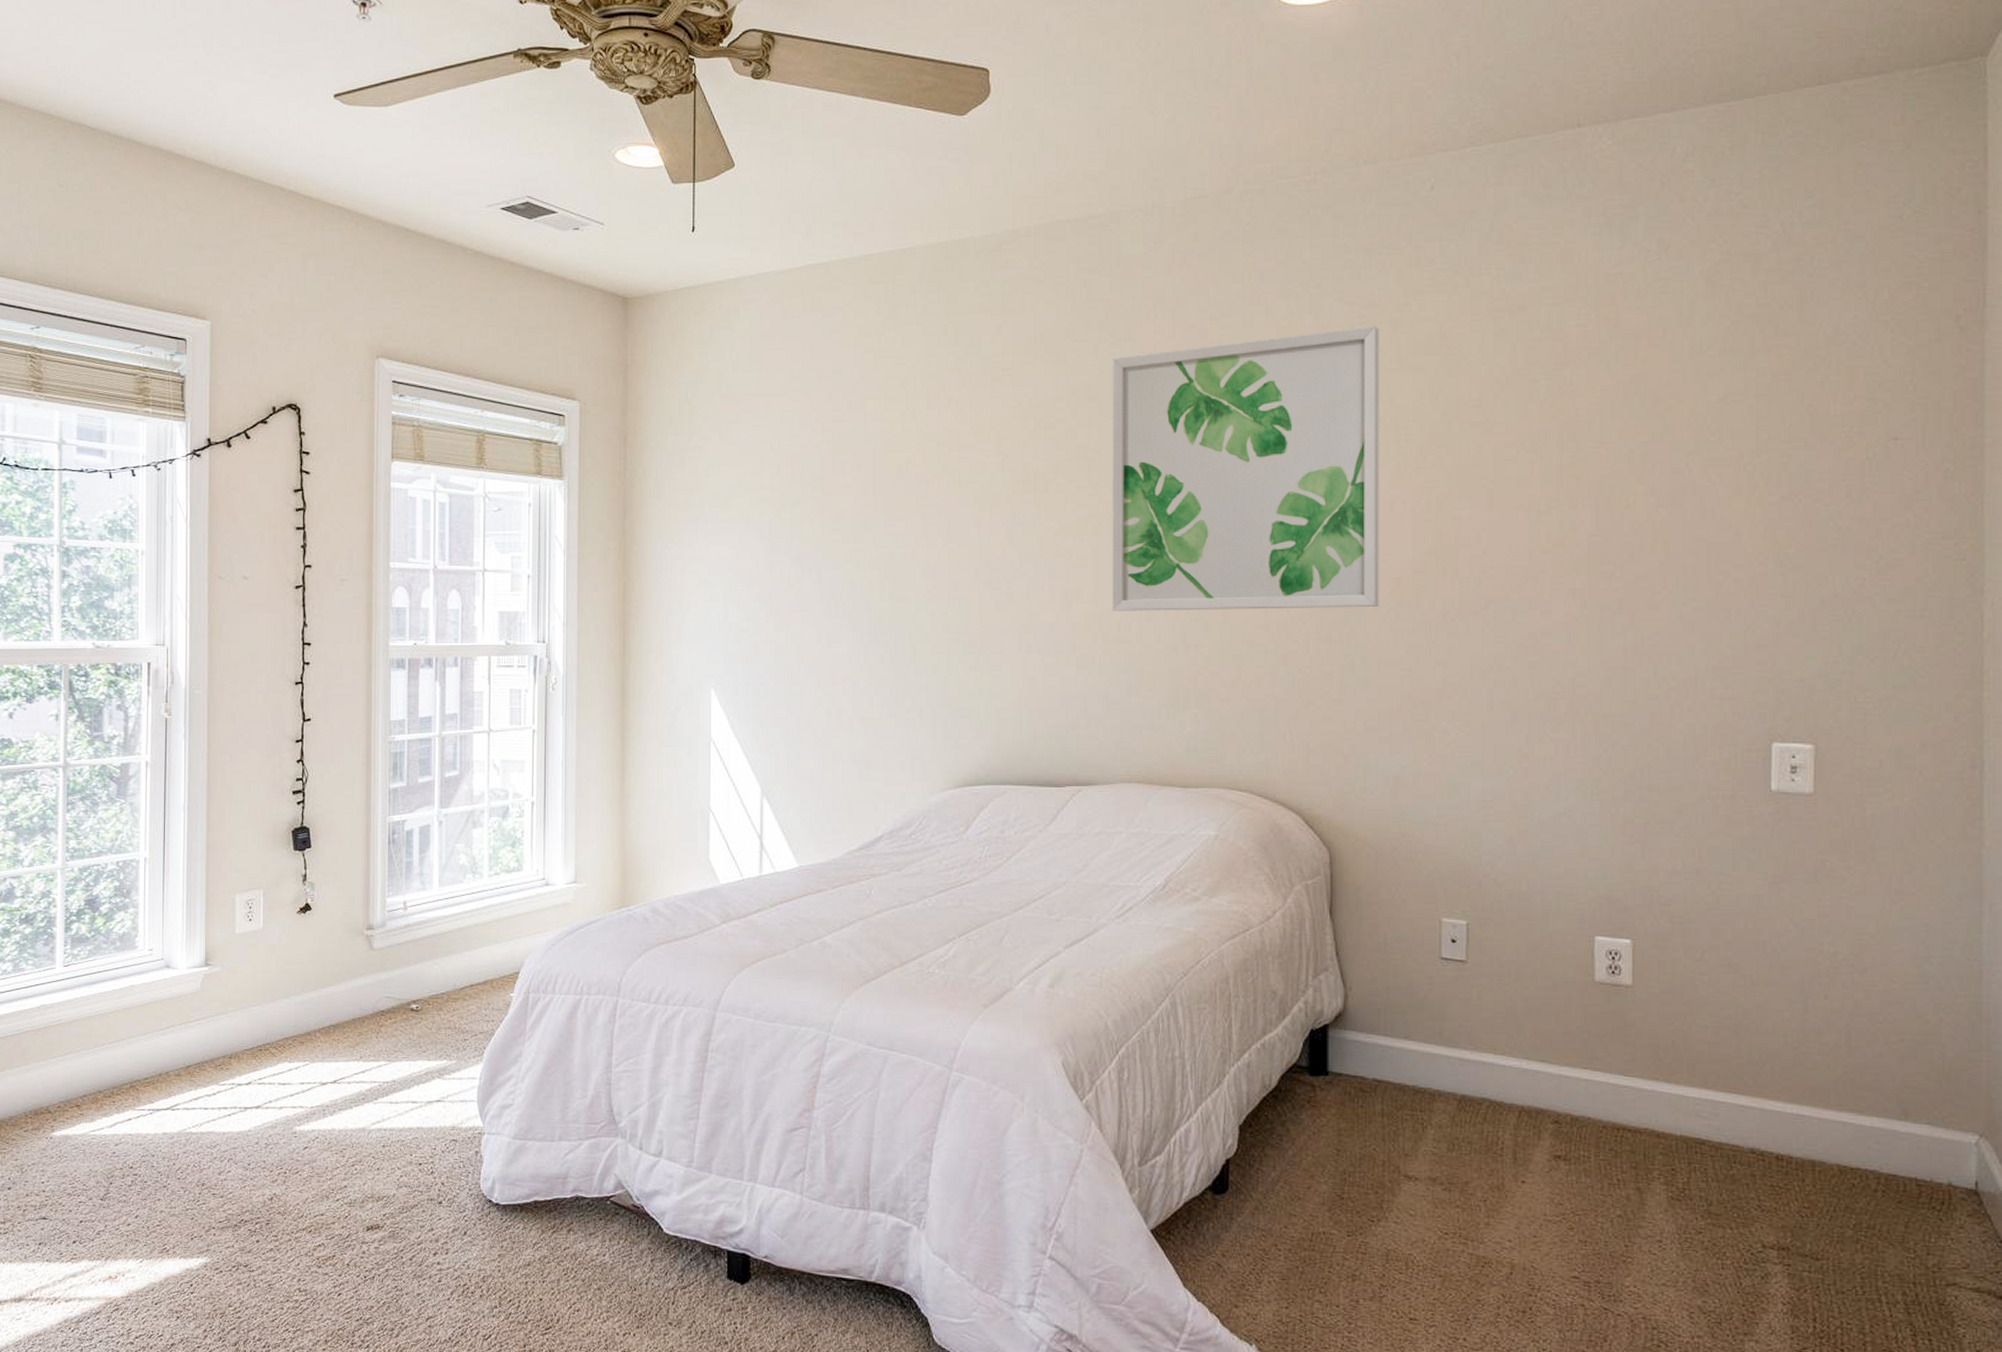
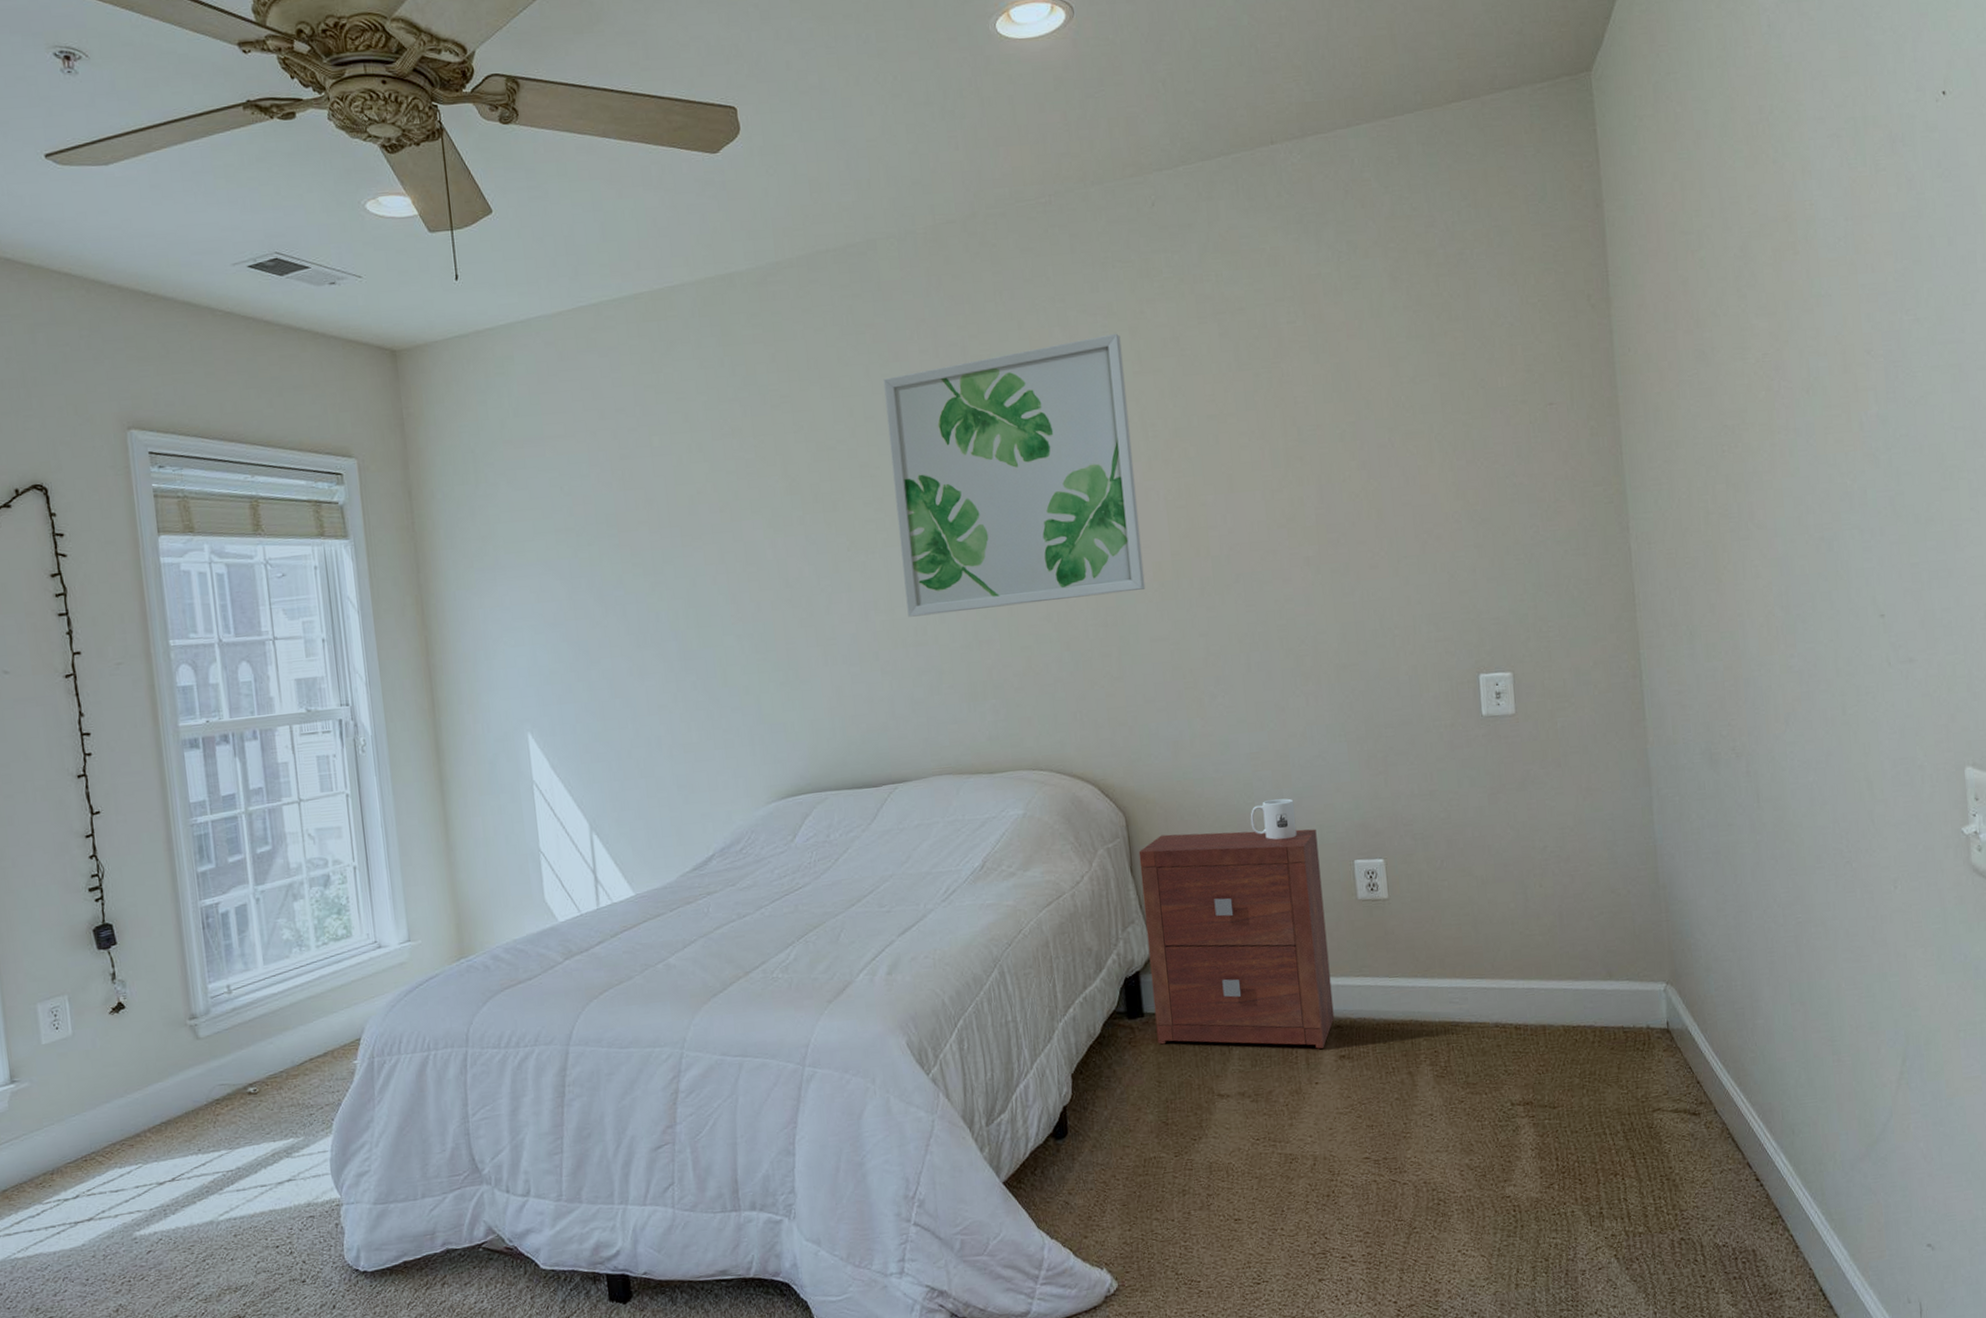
nightstand: none [1341,878,1552,1144] -> present [1138,829,1335,1049]
mug: none [1475,856,1529,902] -> present [1250,798,1297,840]

